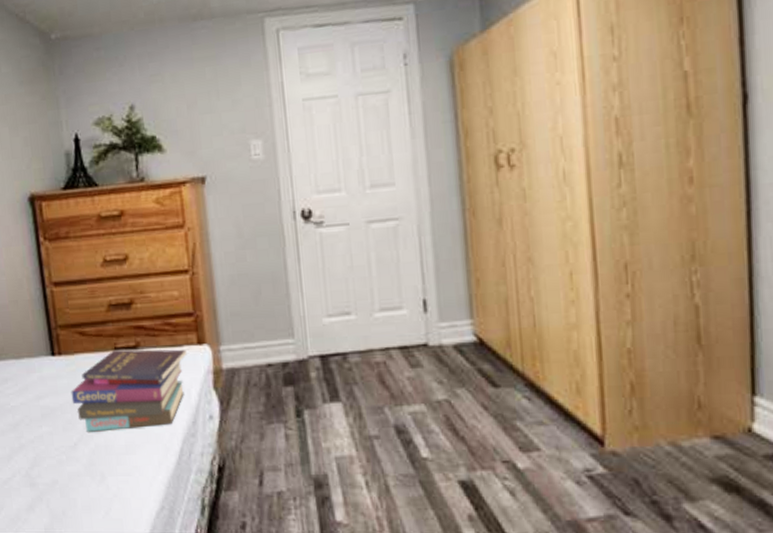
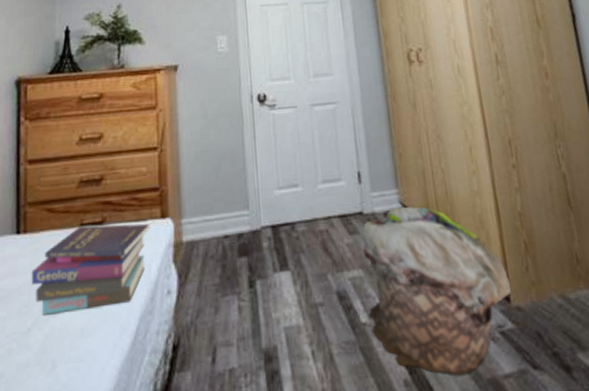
laundry basket: none [426,339,608,516] -> present [362,206,512,376]

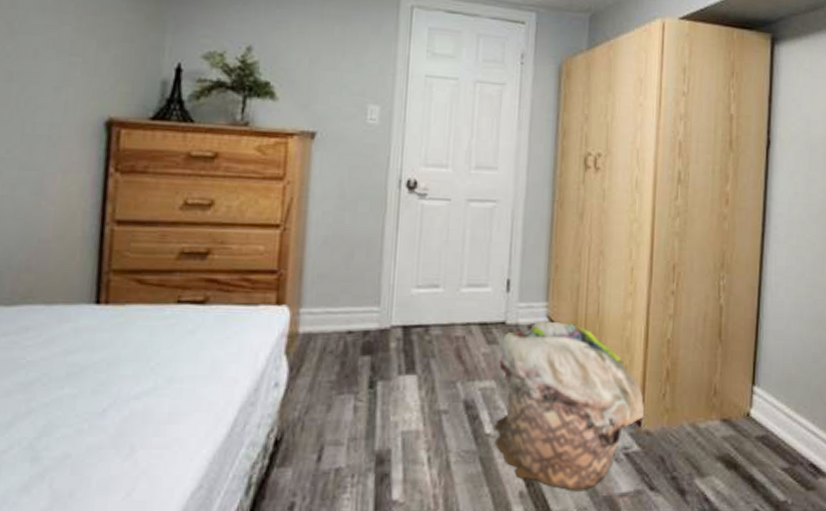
books: present [31,223,150,315] -> none [110,303,262,396]

